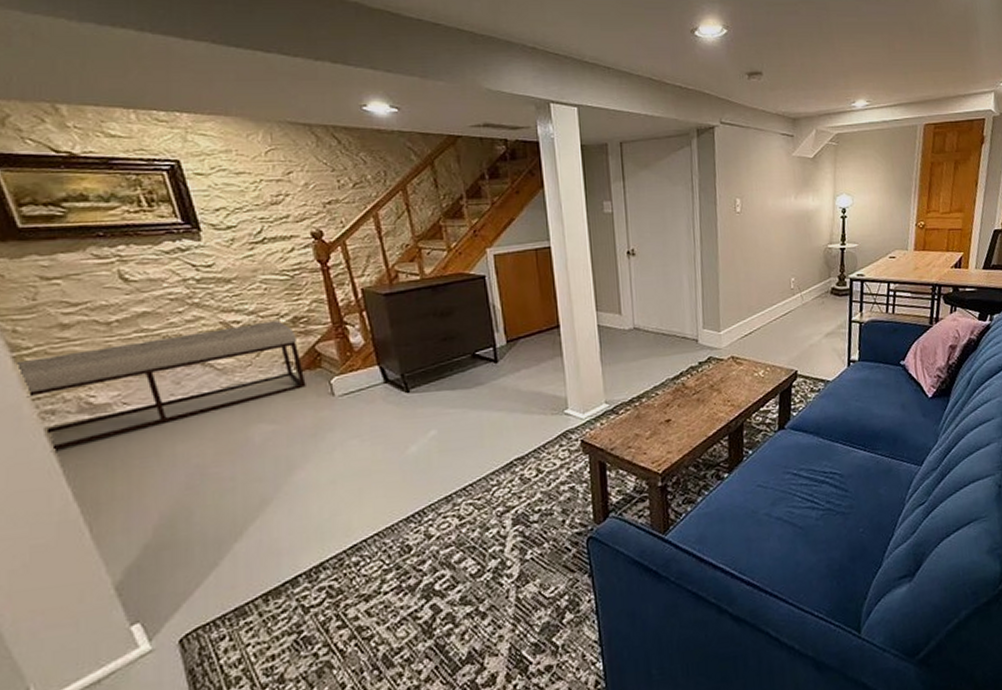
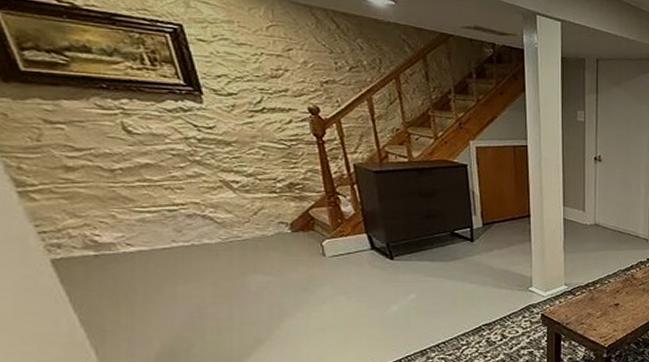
bench: present [15,320,306,452] -> none [21,184,300,282]

